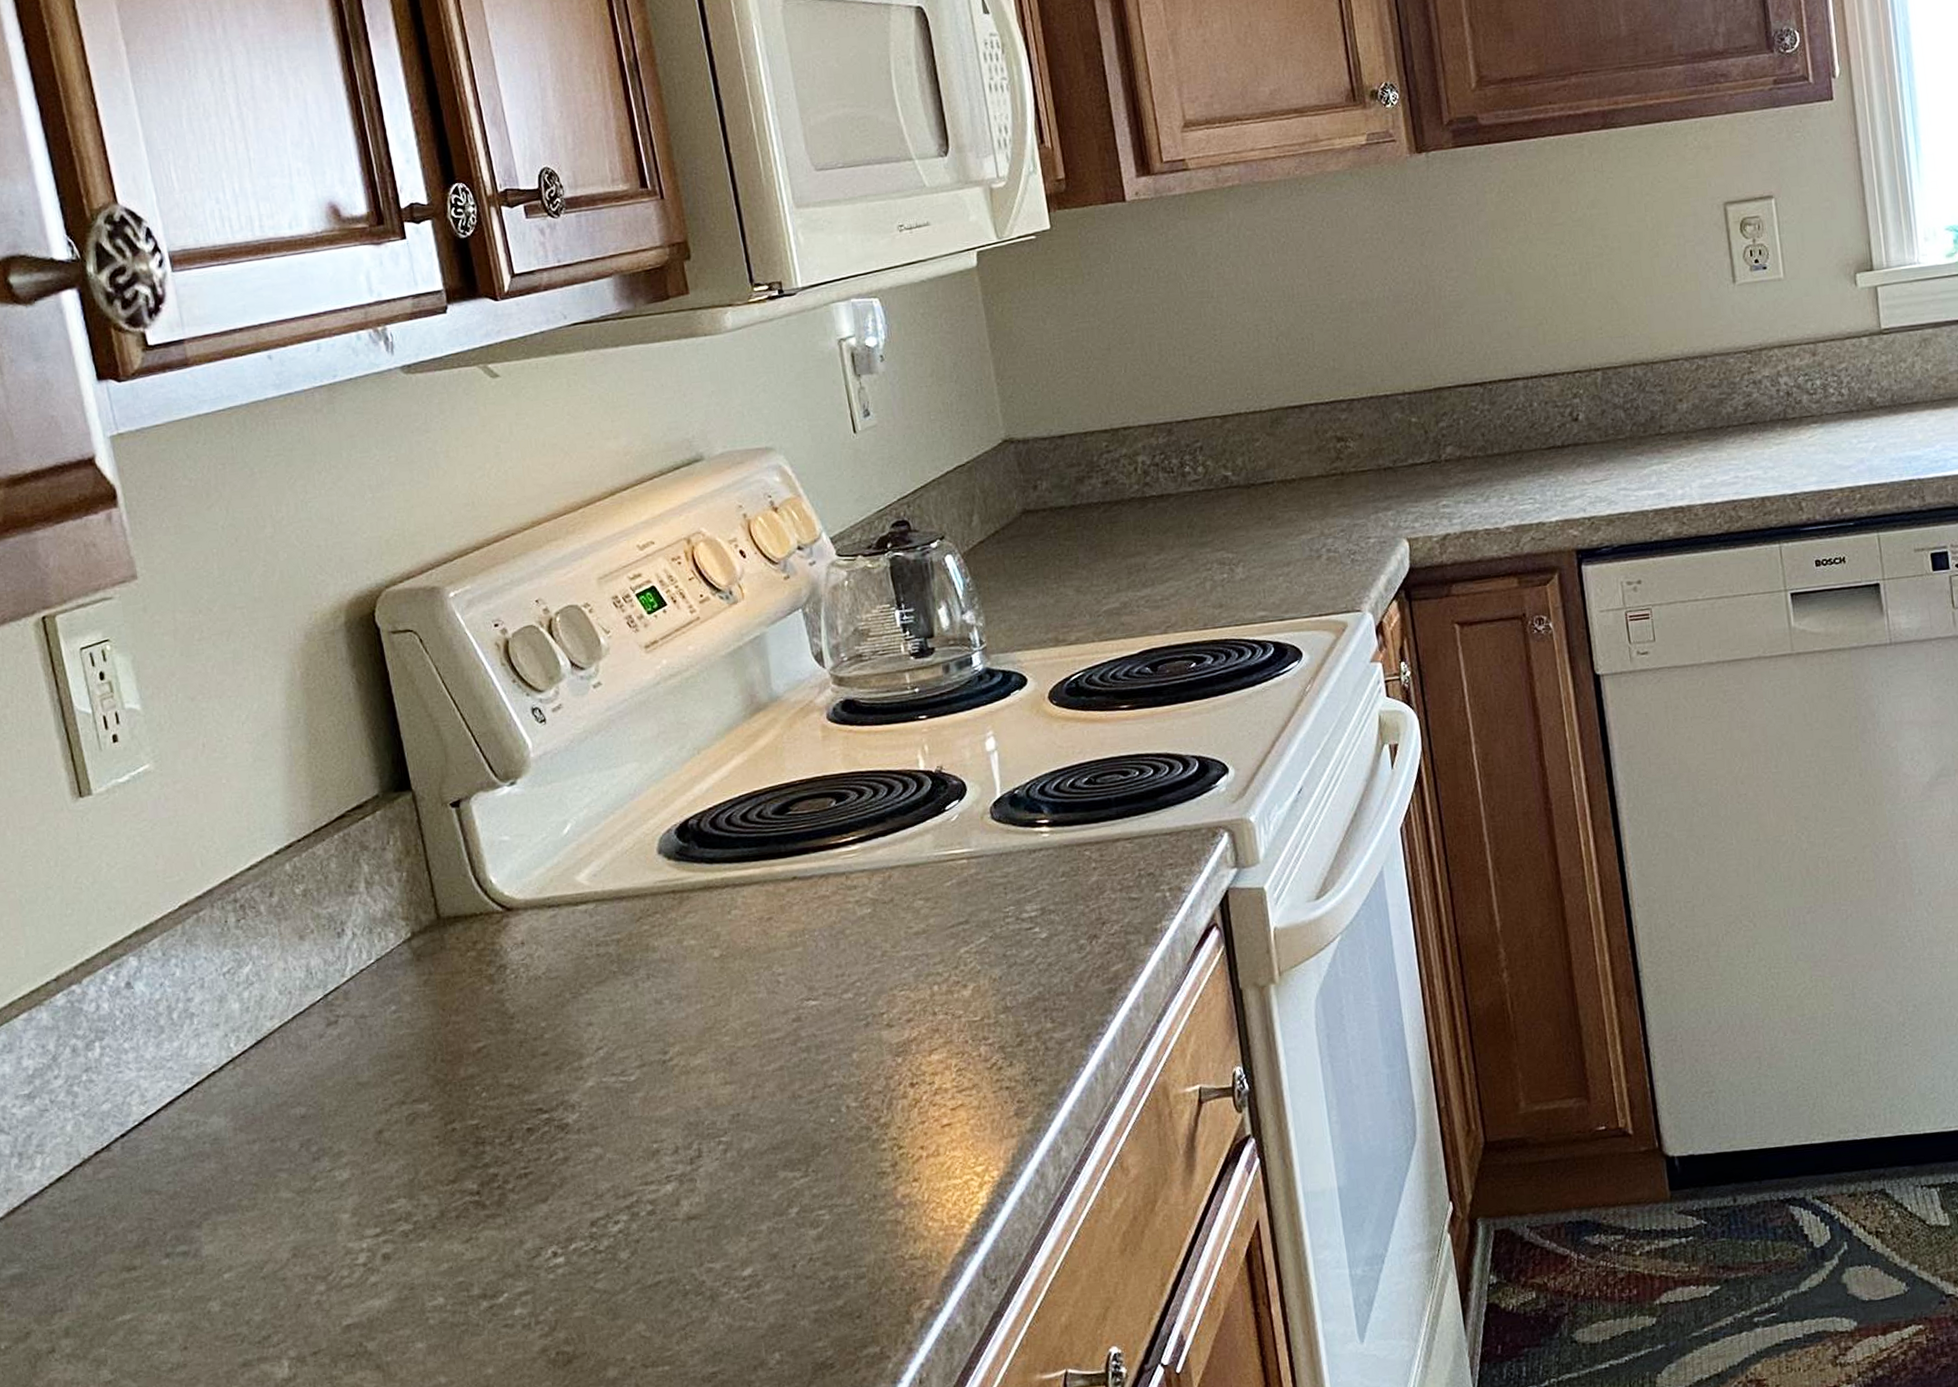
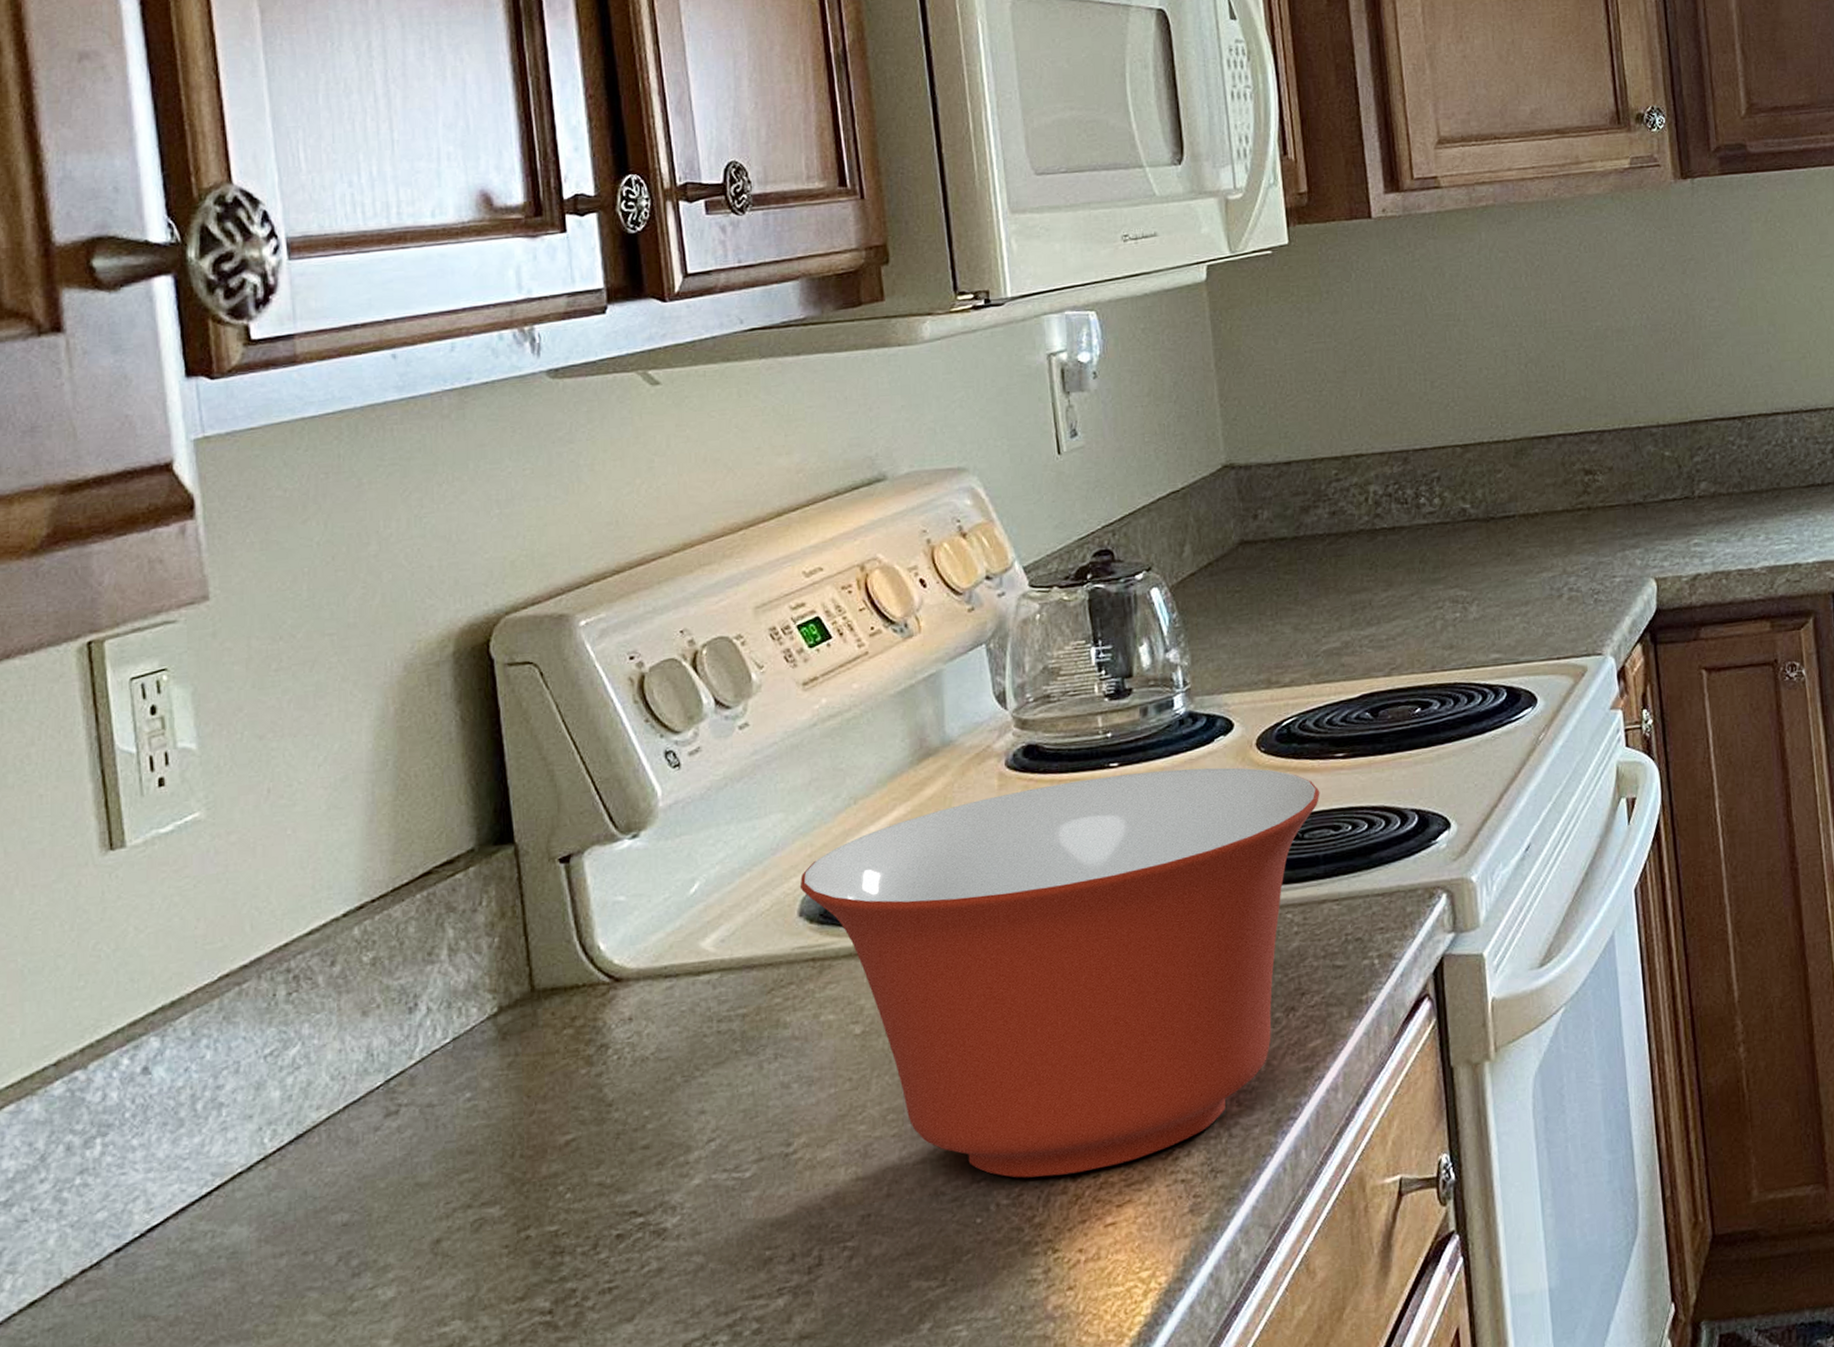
mixing bowl: none [656,719,1109,1084] -> present [799,767,1320,1179]

